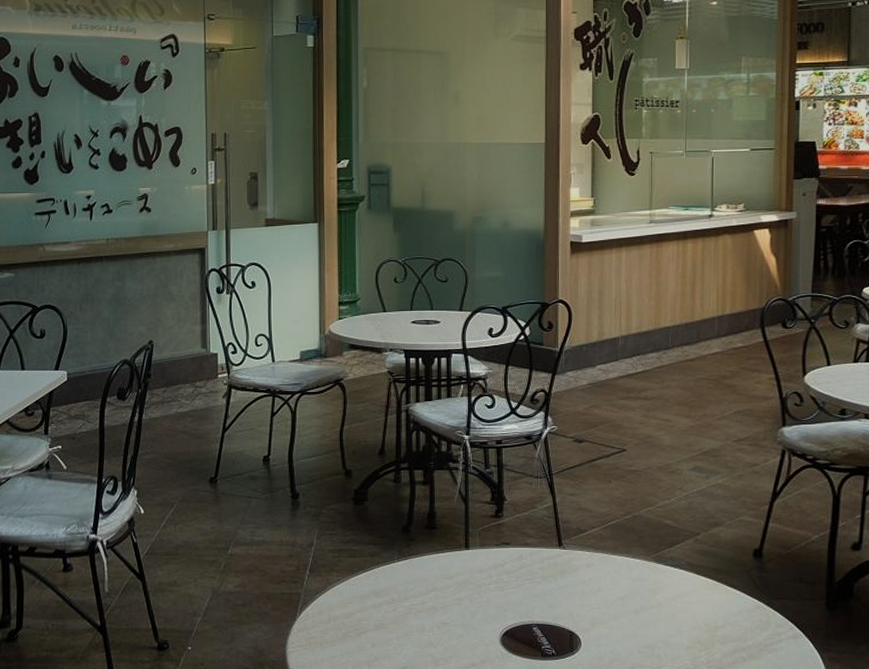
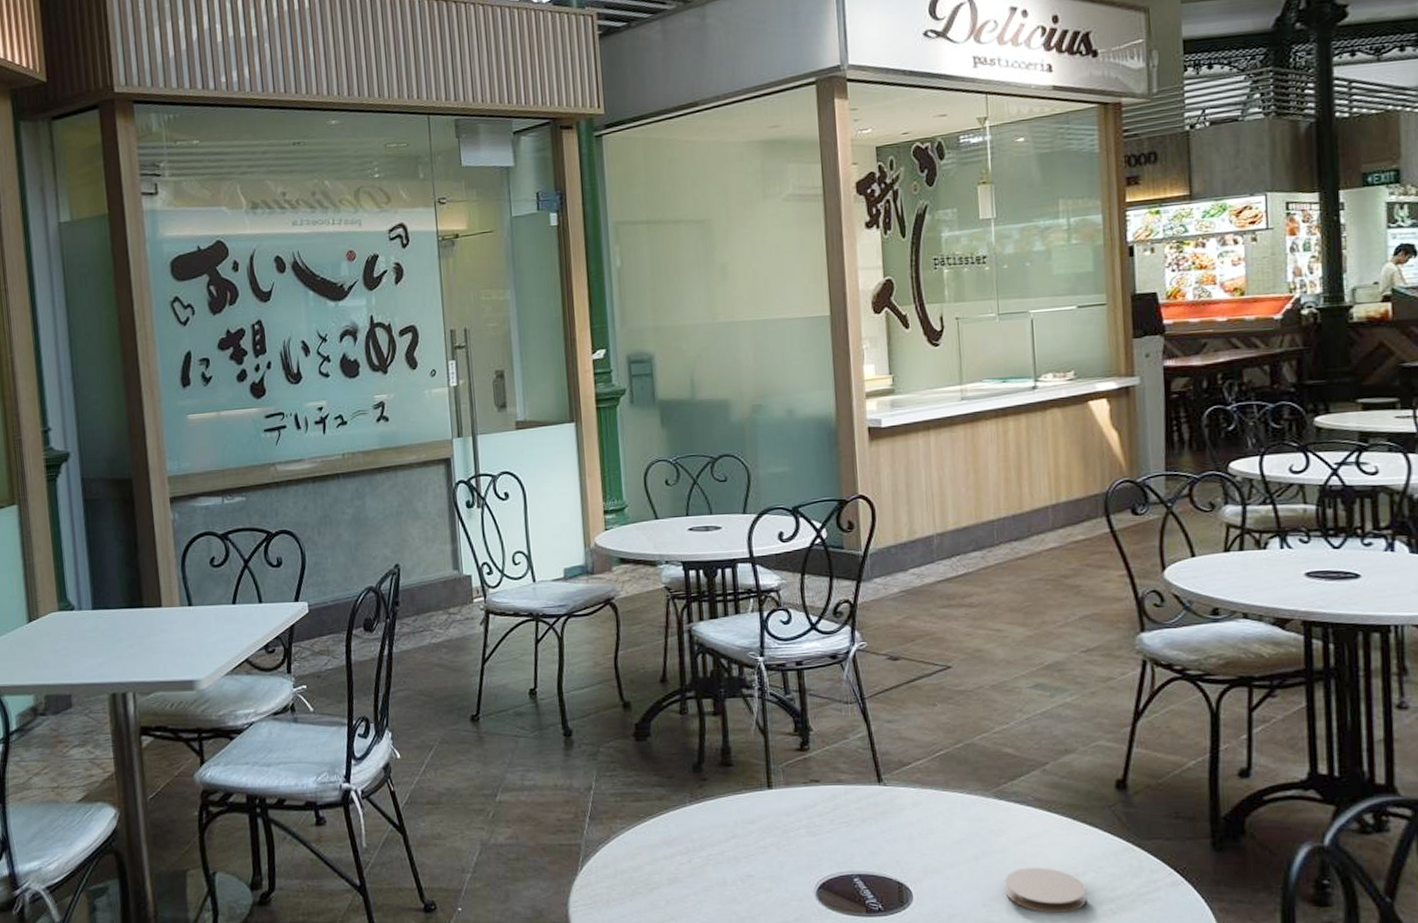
coaster: none [658,621,724,660] -> present [1004,867,1087,914]

